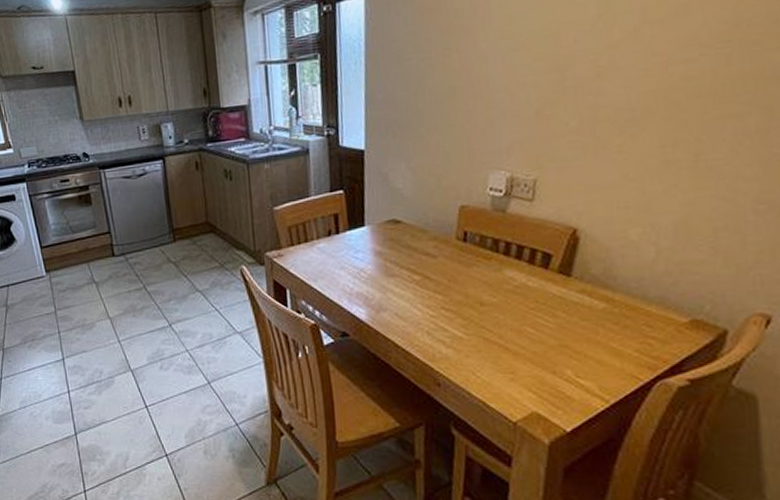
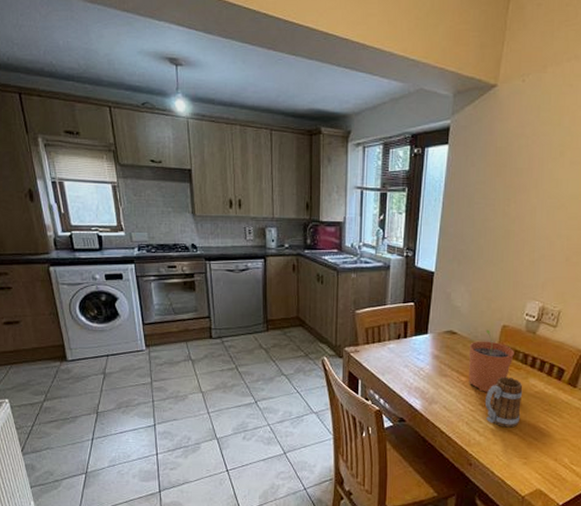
plant pot: none [420,213,480,292] -> present [469,329,514,392]
mug: none [448,270,499,335] -> present [485,376,523,428]

